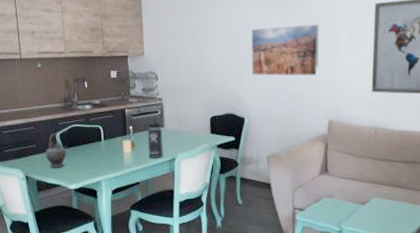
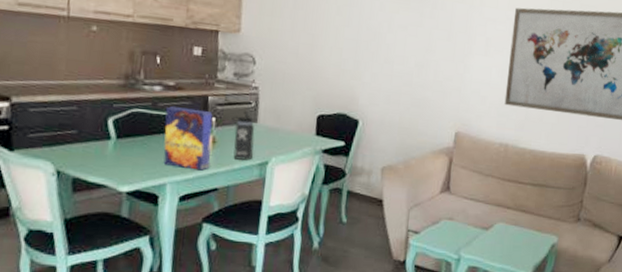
teapot: present [45,133,67,168] -> none [89,117,123,163]
cereal box: none [96,120,132,169] -> present [163,106,213,171]
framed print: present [250,24,319,77] -> none [371,17,453,81]

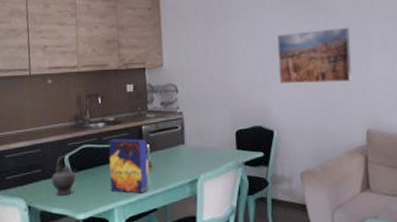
teapot: none [89,117,123,163] -> present [51,155,76,196]
thermos bottle: present [231,110,255,161] -> none [163,134,183,181]
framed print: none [371,17,453,81] -> present [277,27,352,83]

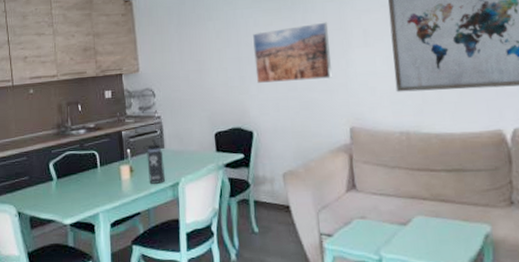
teapot: present [51,155,76,196] -> none [38,162,61,202]
cereal box: present [109,139,149,194] -> none [91,144,131,198]
thermos bottle: none [163,134,183,181] -> present [143,138,165,185]

